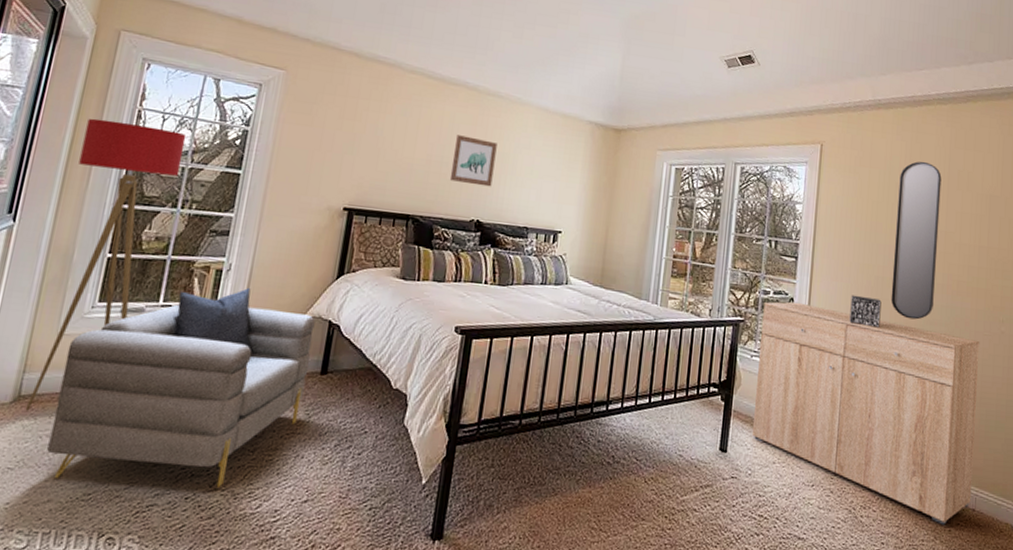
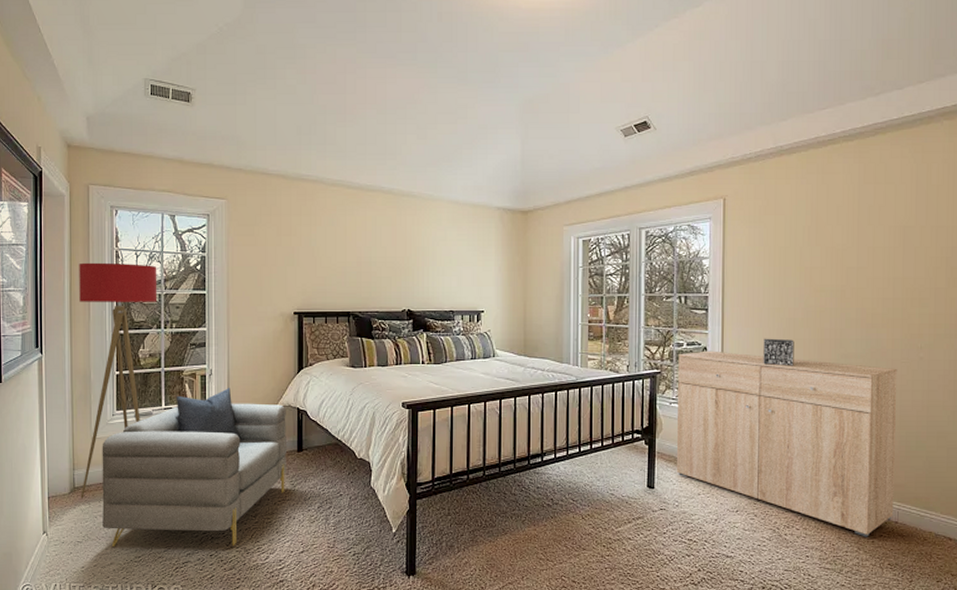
wall art: present [449,135,497,187] -> none [379,236,417,279]
home mirror: present [891,161,942,320] -> none [803,201,851,355]

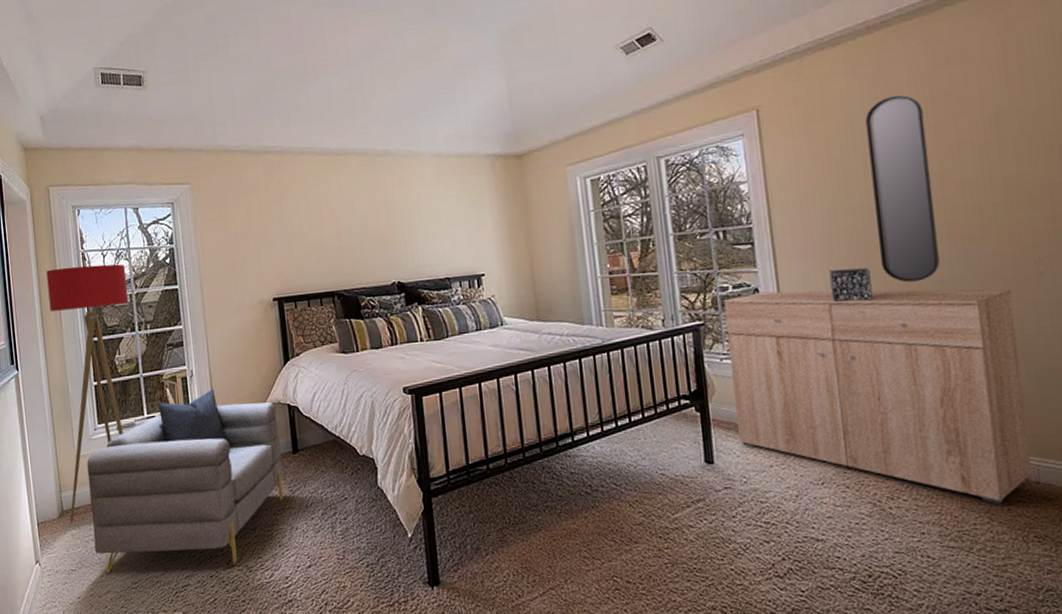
home mirror: none [803,201,851,355] -> present [865,95,940,283]

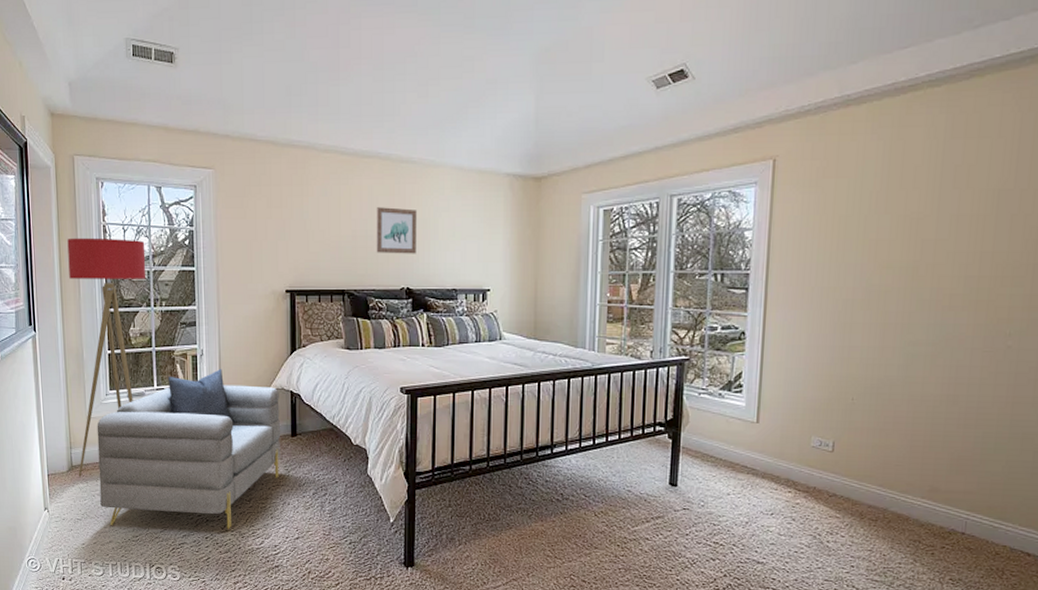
wall art: none [357,201,404,250] -> present [376,207,417,254]
dresser: present [724,289,1033,504] -> none [703,335,978,549]
decorative box: present [829,268,873,302] -> none [812,322,851,354]
home mirror: present [865,95,940,283] -> none [863,160,932,342]

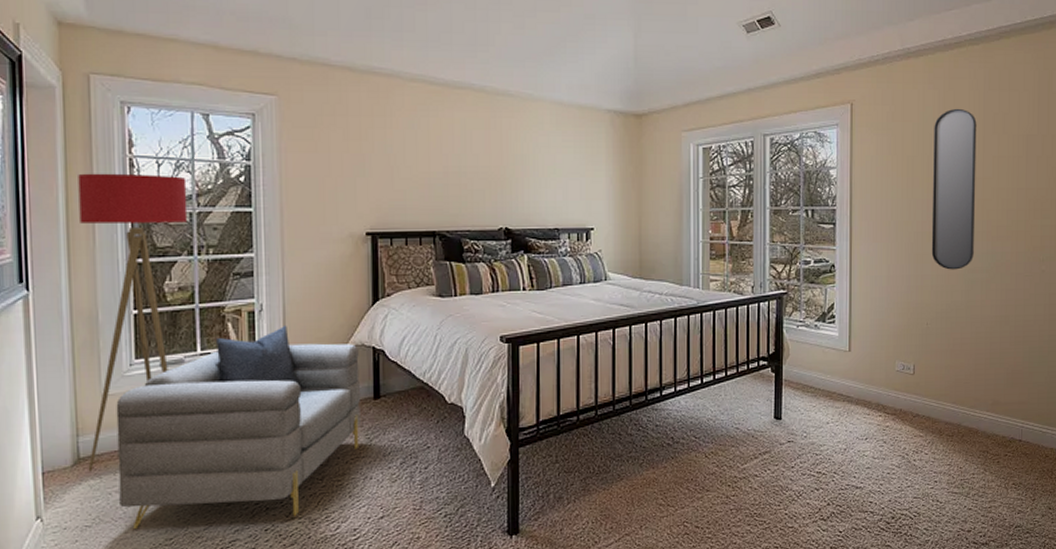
wall art: present [376,207,417,254] -> none [470,142,515,192]
home mirror: none [863,160,932,342] -> present [931,108,977,270]

